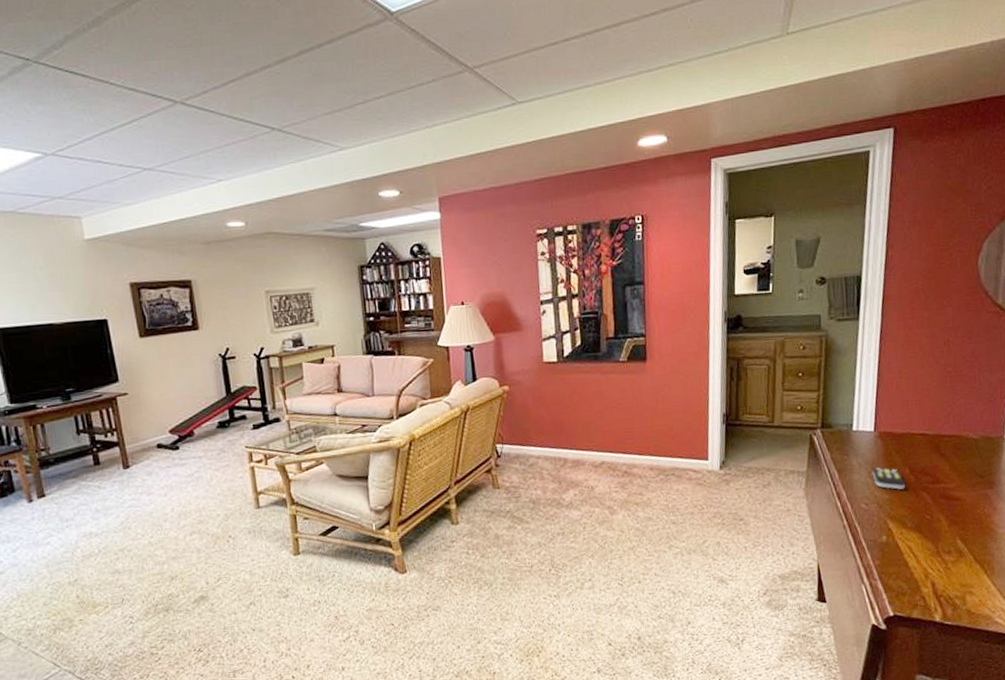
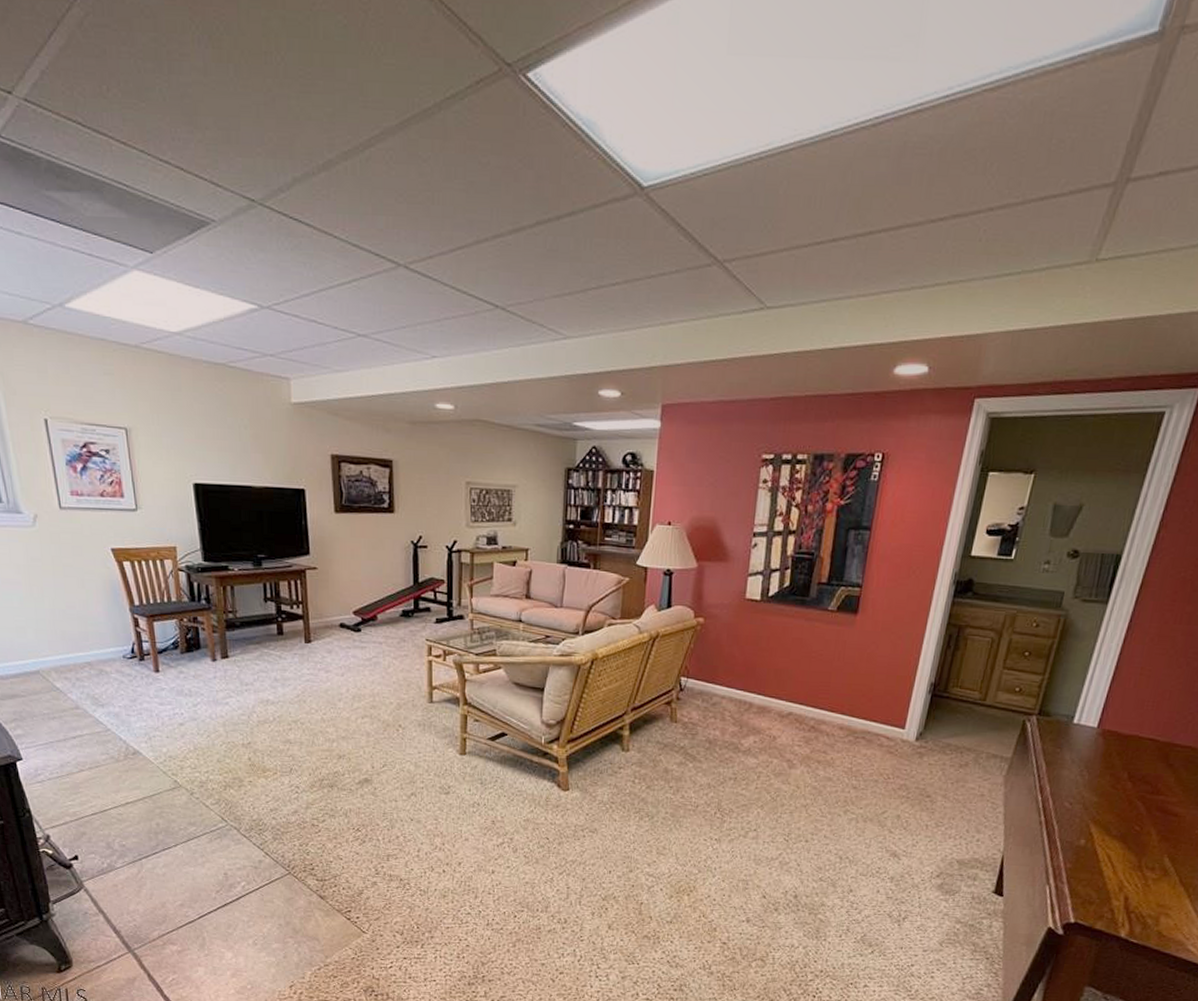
remote control: present [872,467,905,490] -> none [1084,767,1120,794]

